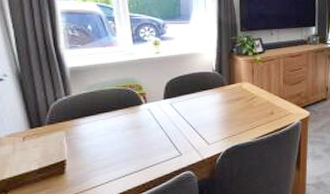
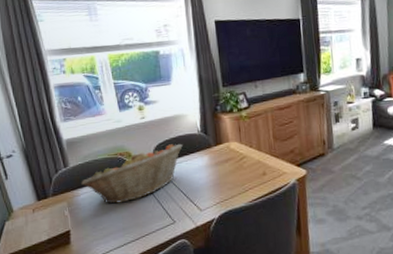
fruit basket: none [83,80,196,135] -> present [81,143,183,204]

